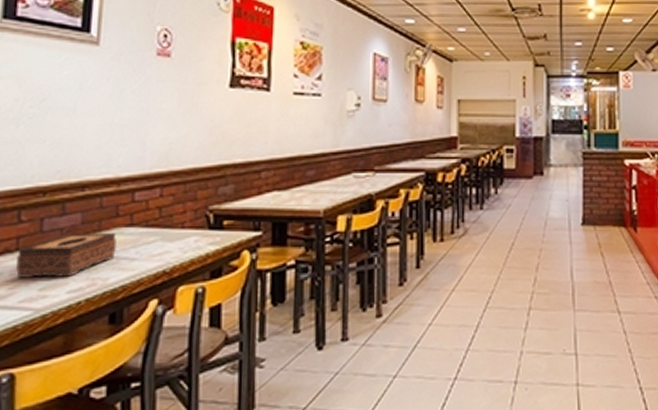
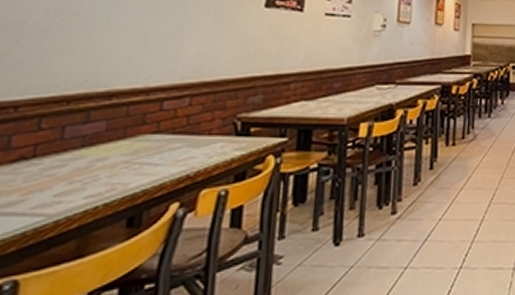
tissue box: present [16,232,117,278] -> none [31,139,141,184]

